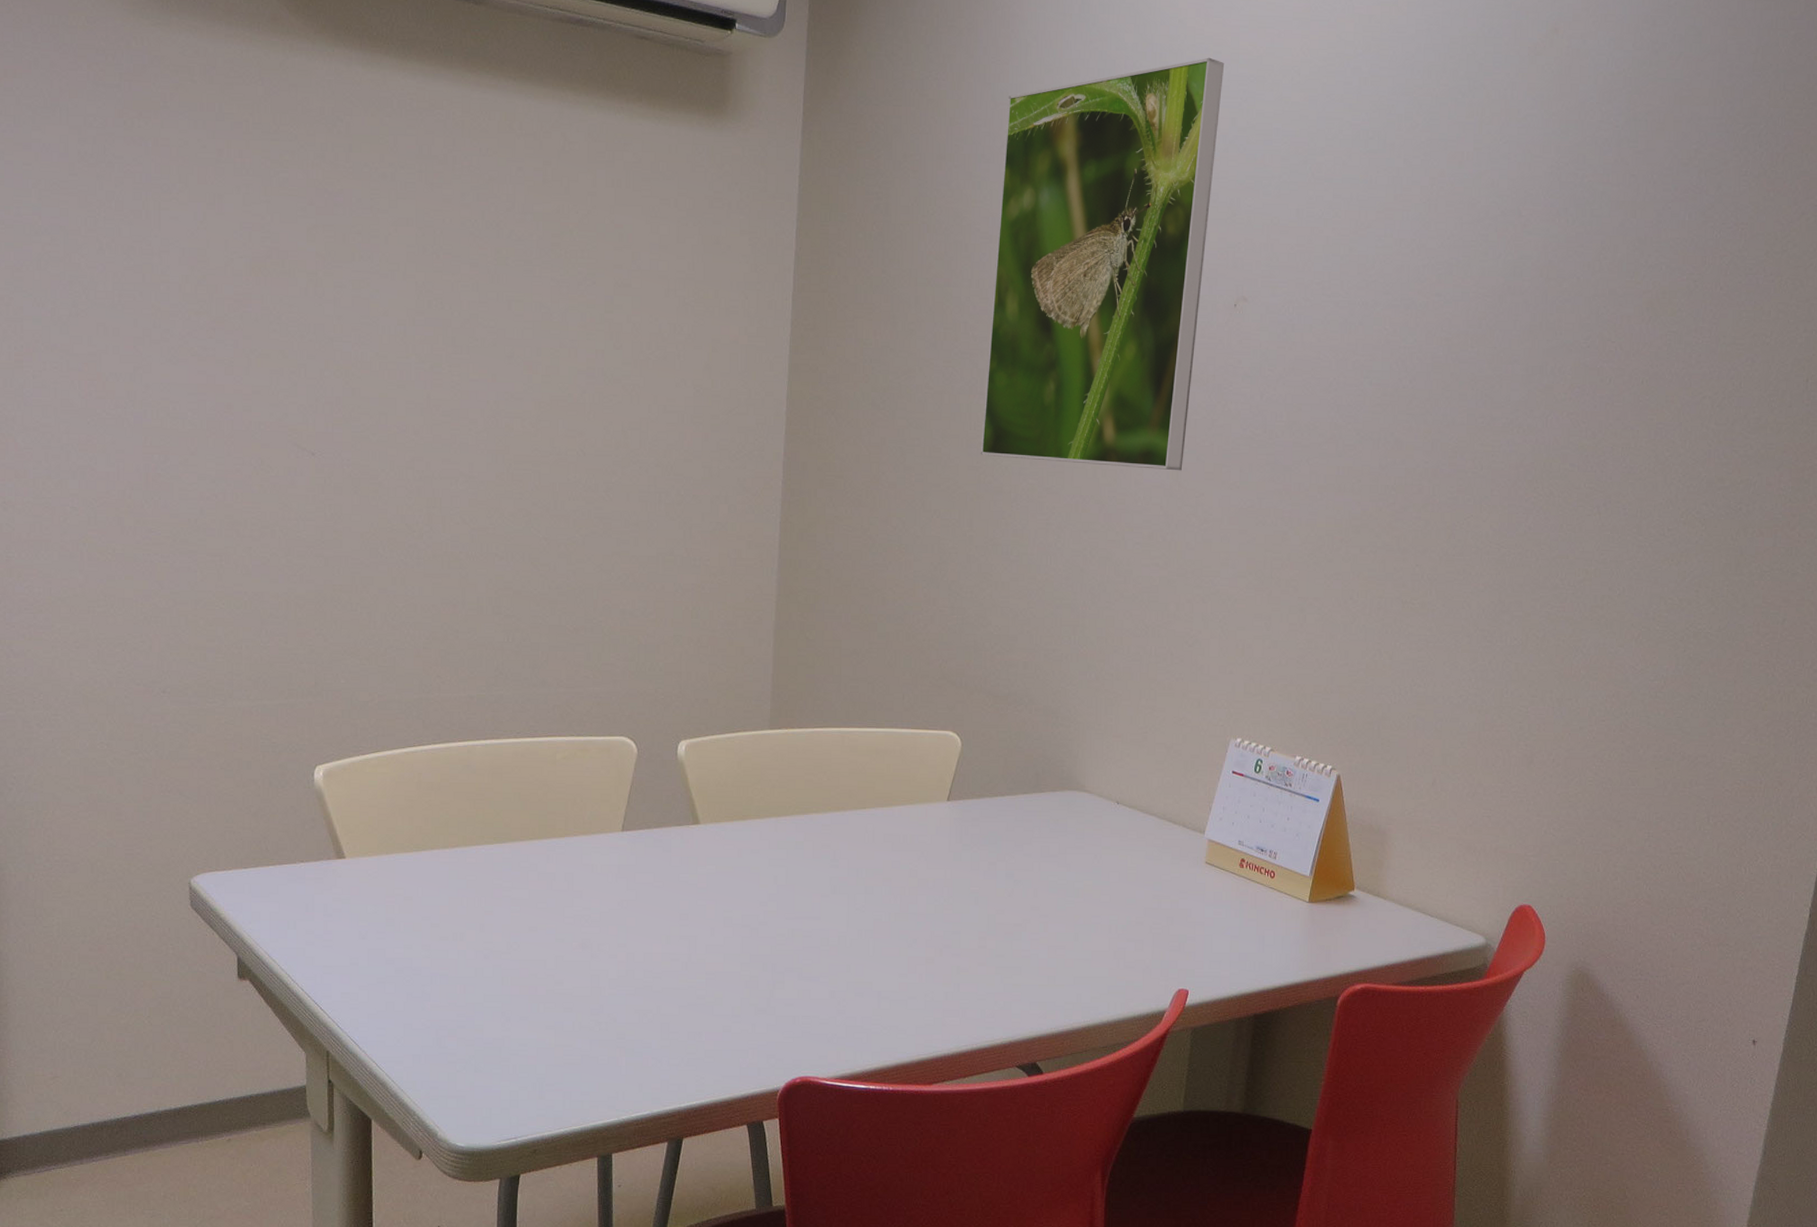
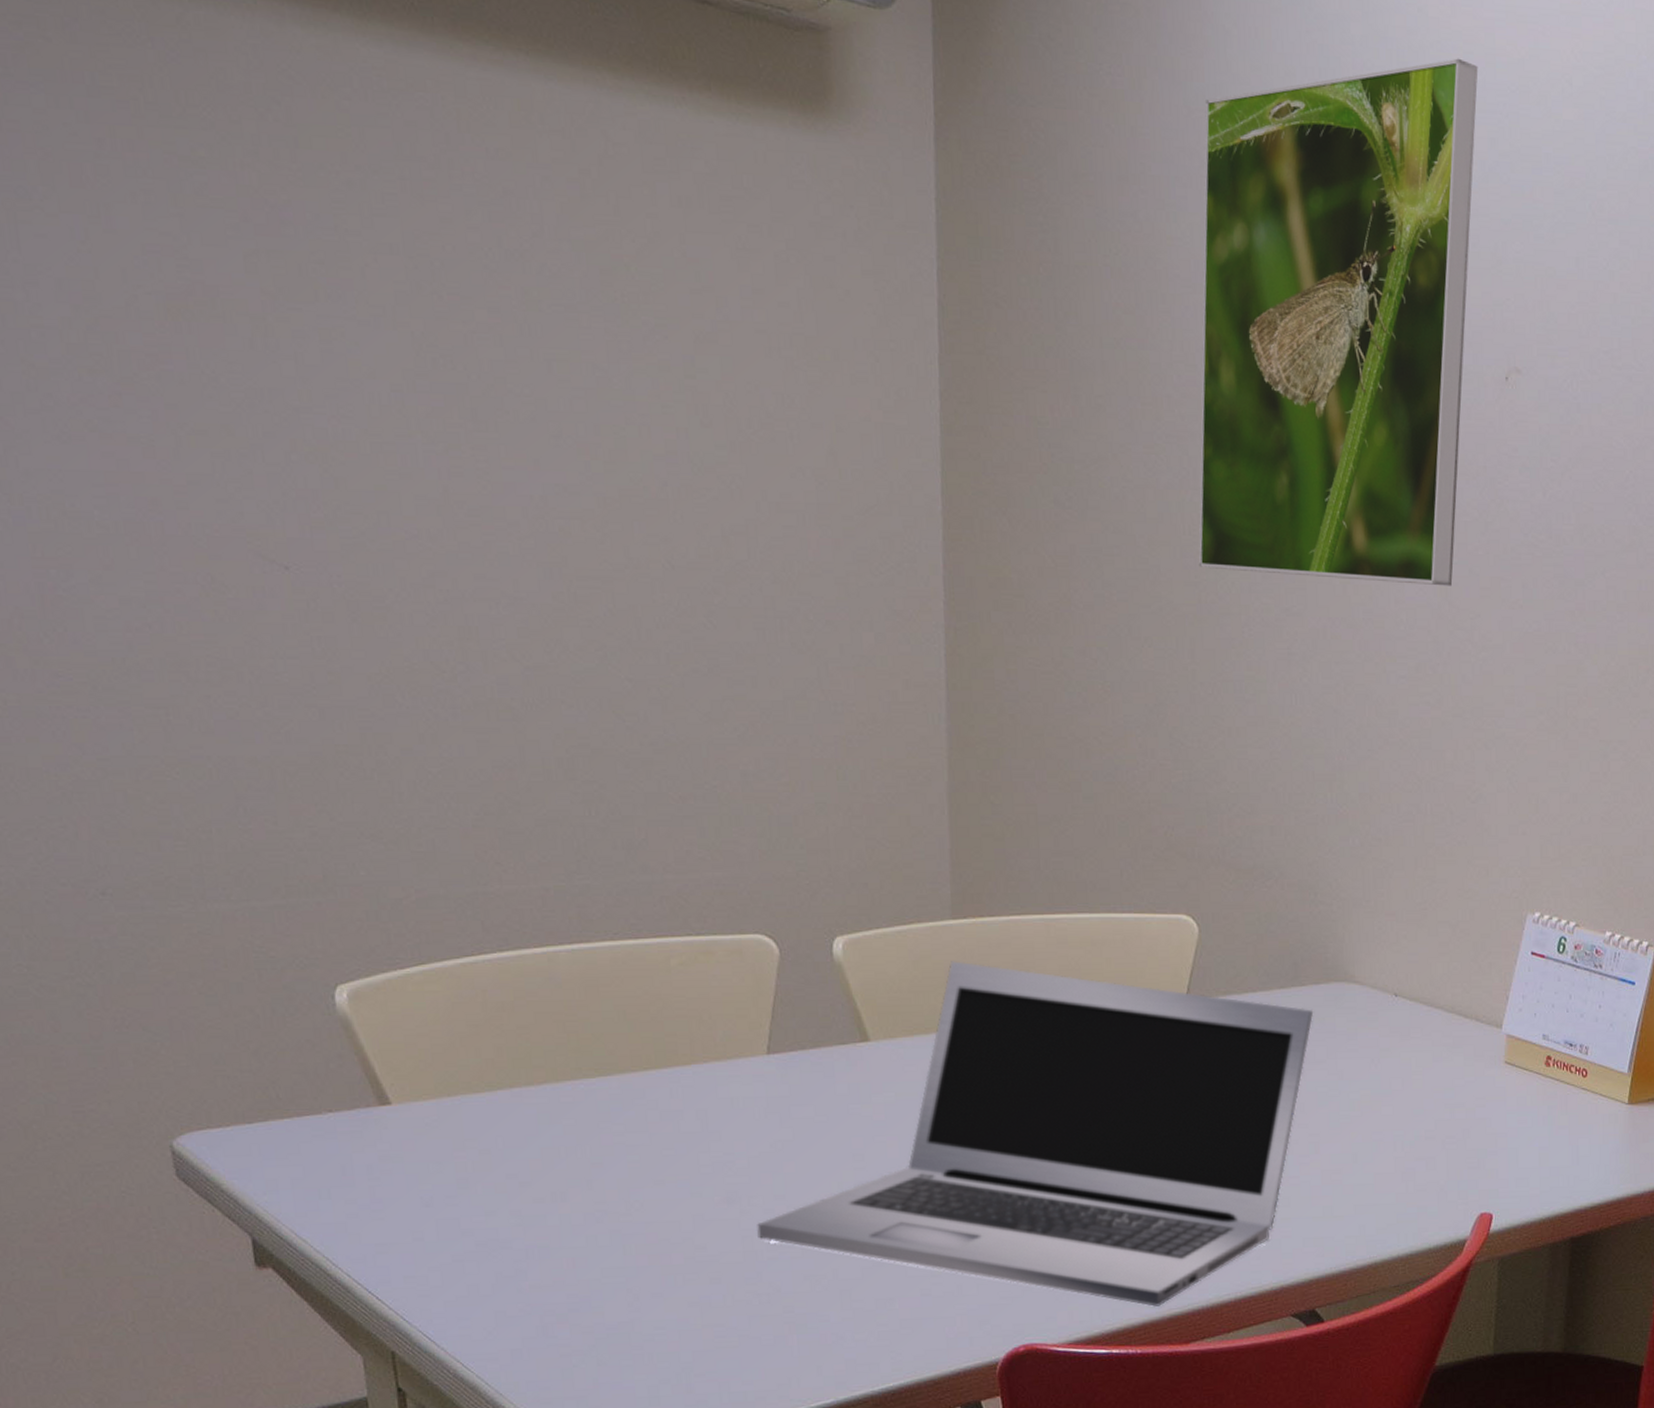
laptop: none [603,763,1050,1052] -> present [757,961,1314,1307]

